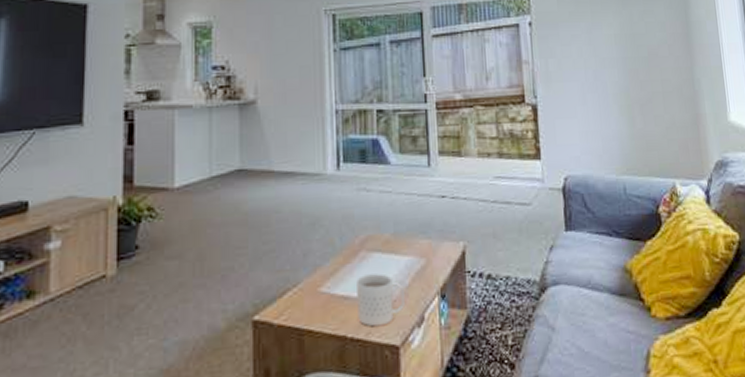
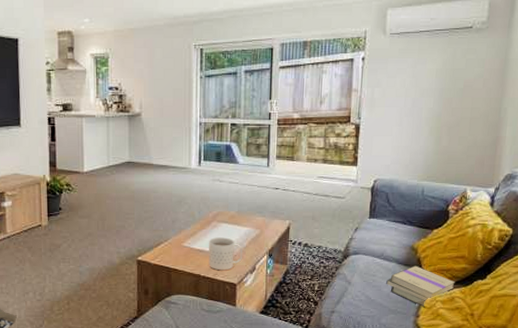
books: none [600,294,686,359] -> present [386,265,455,309]

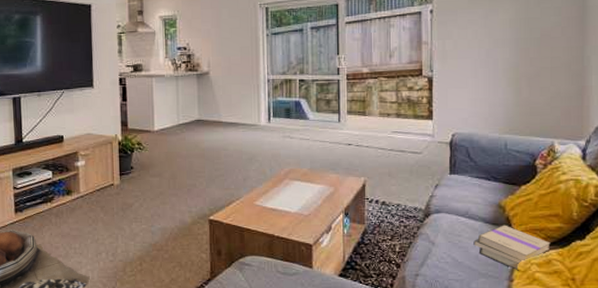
mug: present [209,237,242,271] -> none [282,195,317,230]

